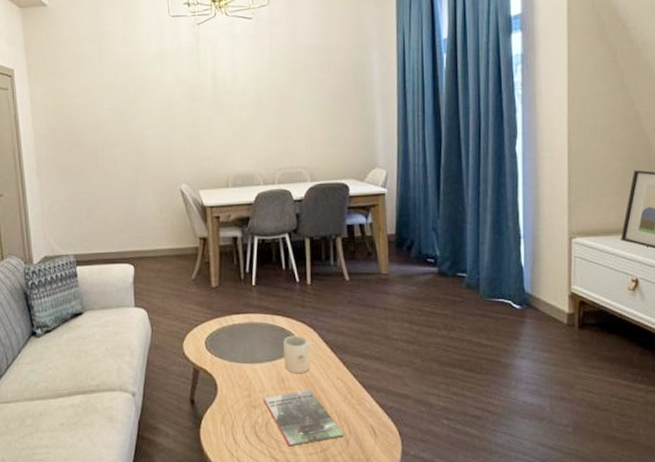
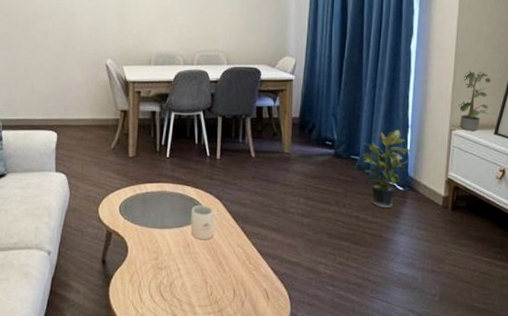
magazine: present [263,390,345,447] -> none [169,255,241,306]
potted plant: none [469,241,526,330] -> present [362,130,412,209]
potted plant: none [577,171,615,238] -> present [459,71,491,131]

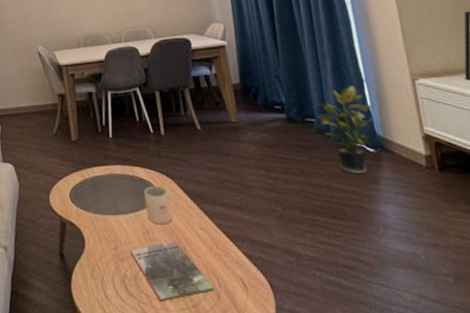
magazine: none [169,255,241,306] -> present [130,241,215,302]
potted plant: present [459,71,491,131] -> none [412,14,455,79]

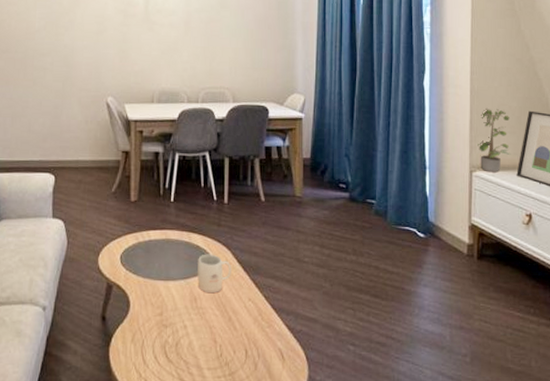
magazine: present [130,241,215,302] -> none [175,310,253,369]
potted plant: present [315,85,373,175] -> none [379,171,431,257]
potted plant: none [412,14,455,79] -> present [478,109,511,173]

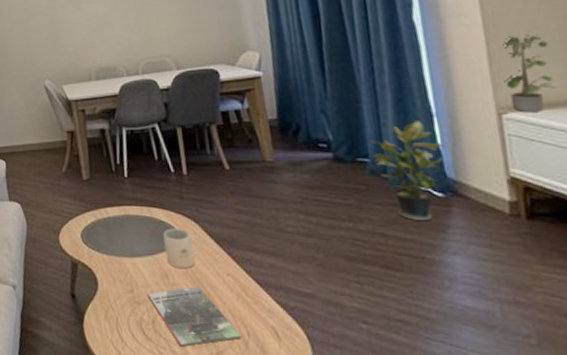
magazine: none [175,310,253,369] -> present [147,287,242,347]
potted plant: none [379,171,431,257] -> present [370,121,445,221]

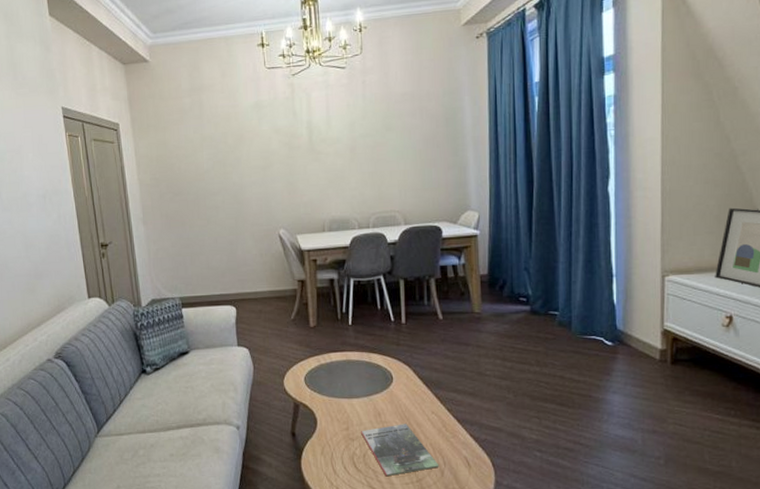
mug: present [163,228,203,269] -> none [379,372,413,408]
potted plant: present [370,121,445,221] -> none [561,280,619,366]
potted plant: present [502,35,558,113] -> none [670,209,709,276]

